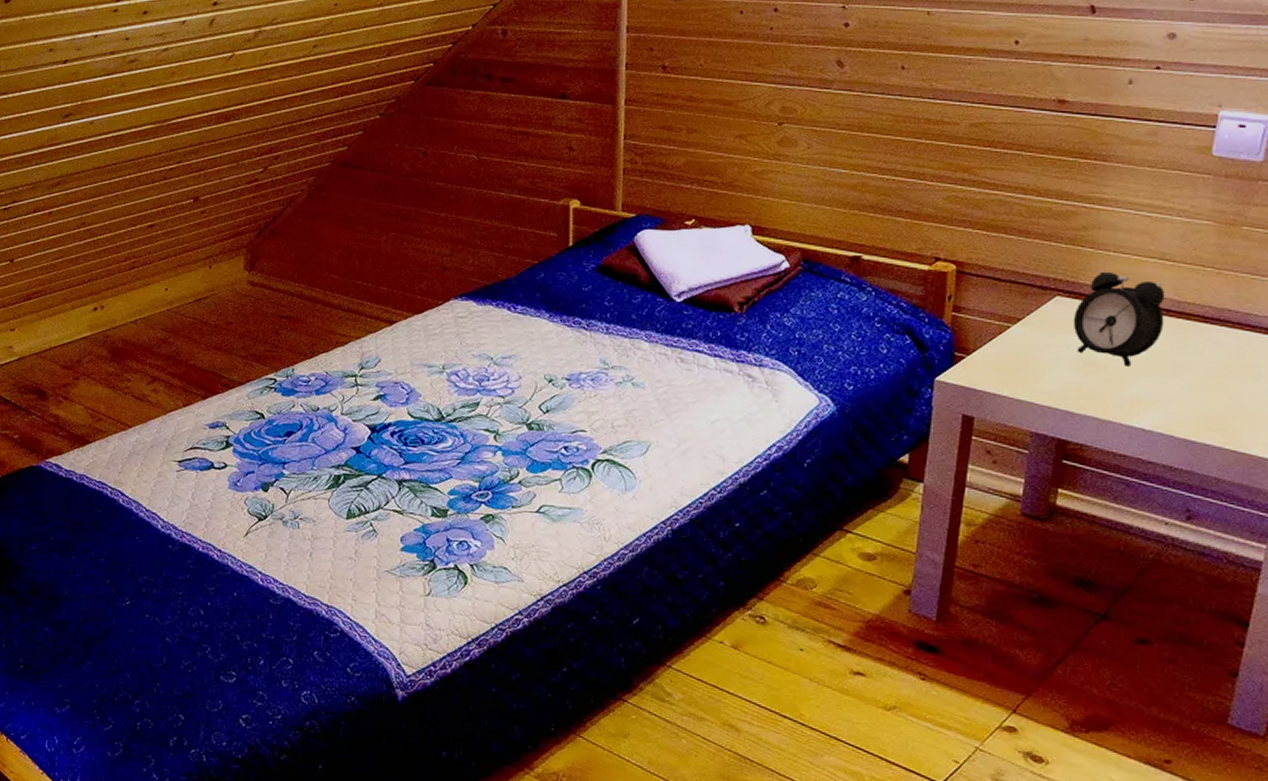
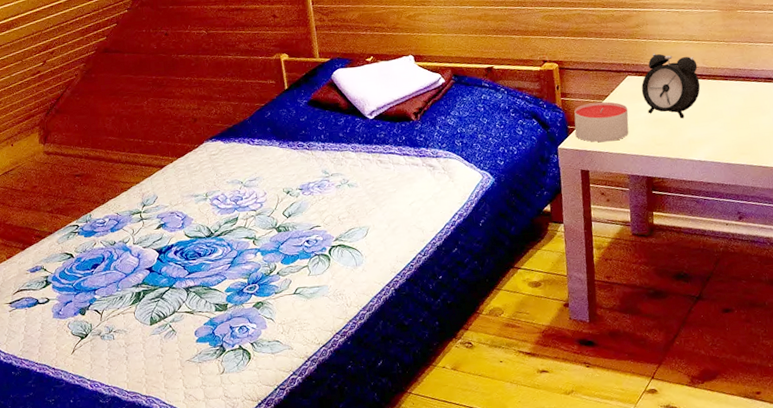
candle: none [963,325,1048,383] -> present [574,101,629,143]

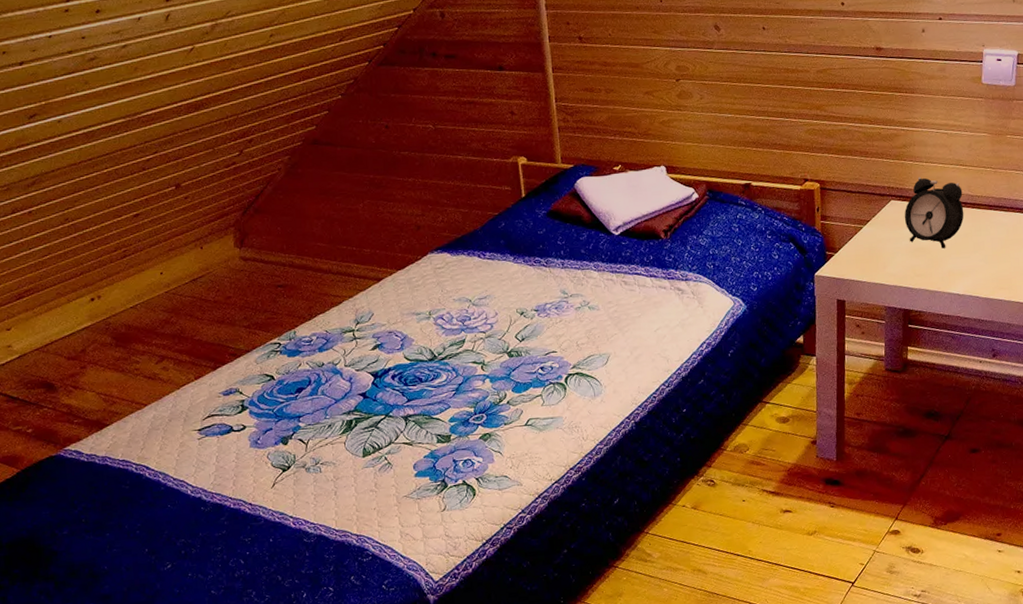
candle: present [574,101,629,143] -> none [833,227,890,271]

